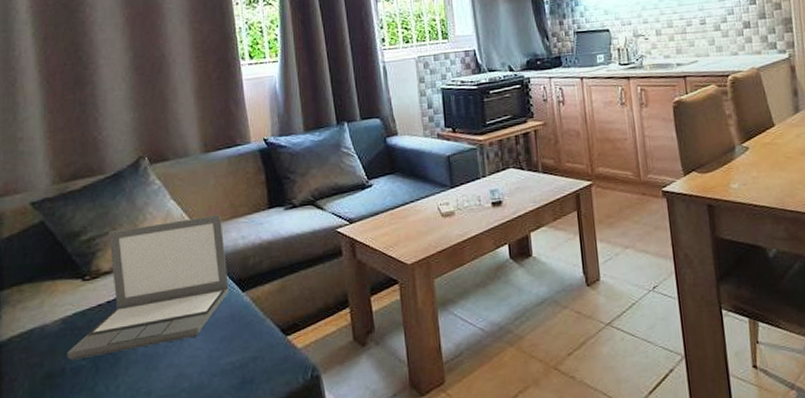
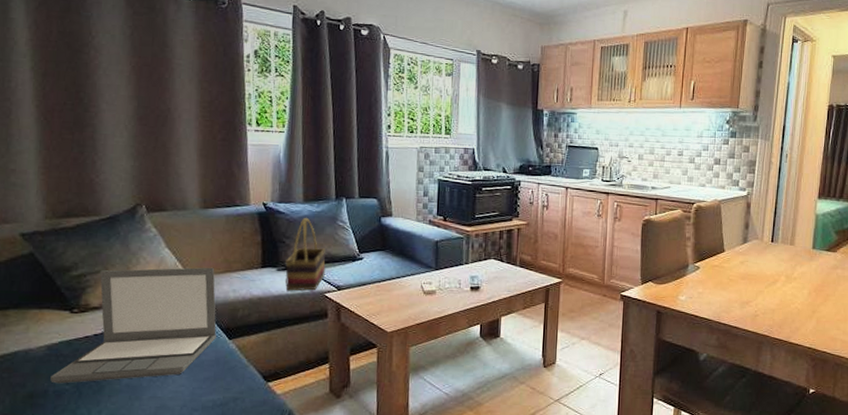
woven basket: none [291,148,335,231] -> present [284,217,326,291]

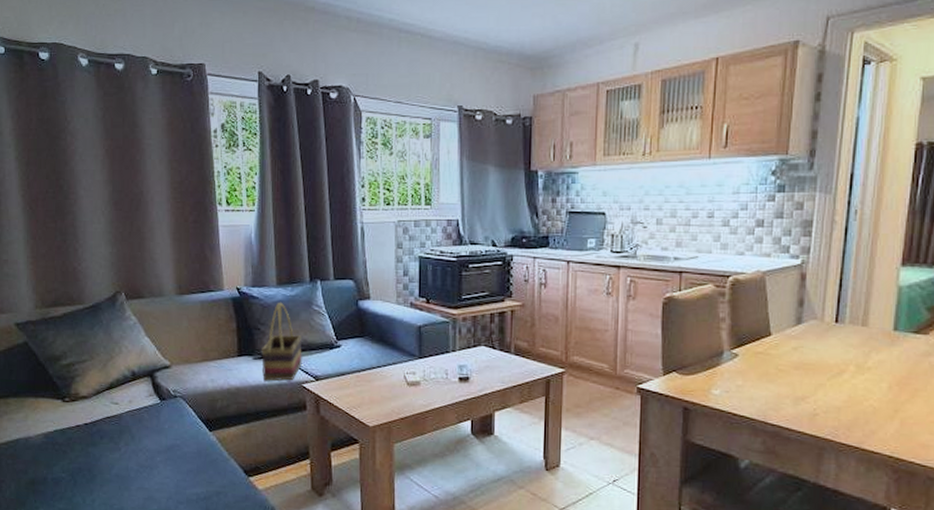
laptop: present [50,267,217,384] -> none [49,356,197,472]

